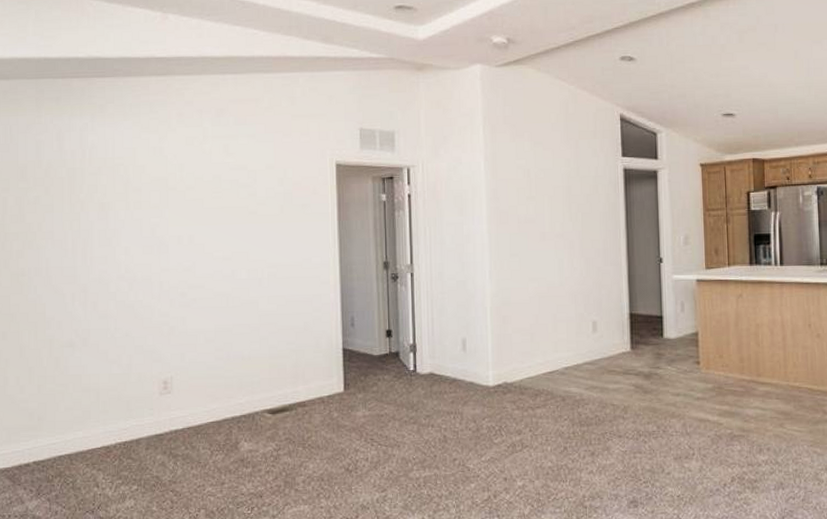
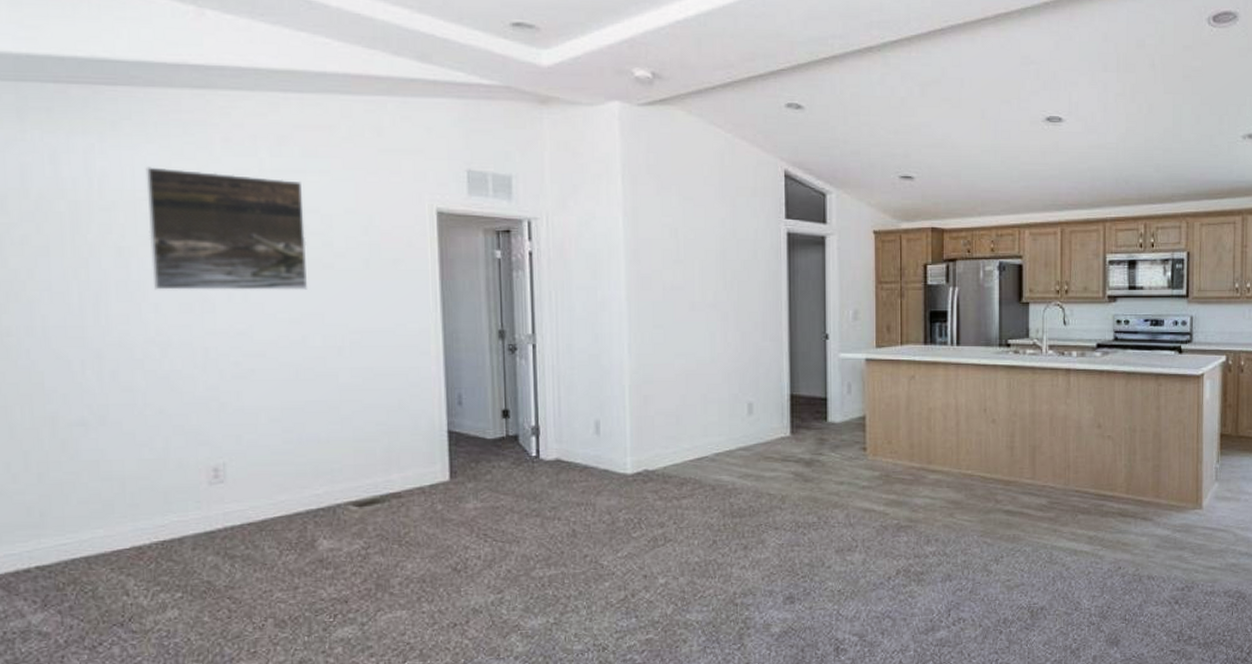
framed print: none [122,139,237,236] -> present [145,167,308,290]

